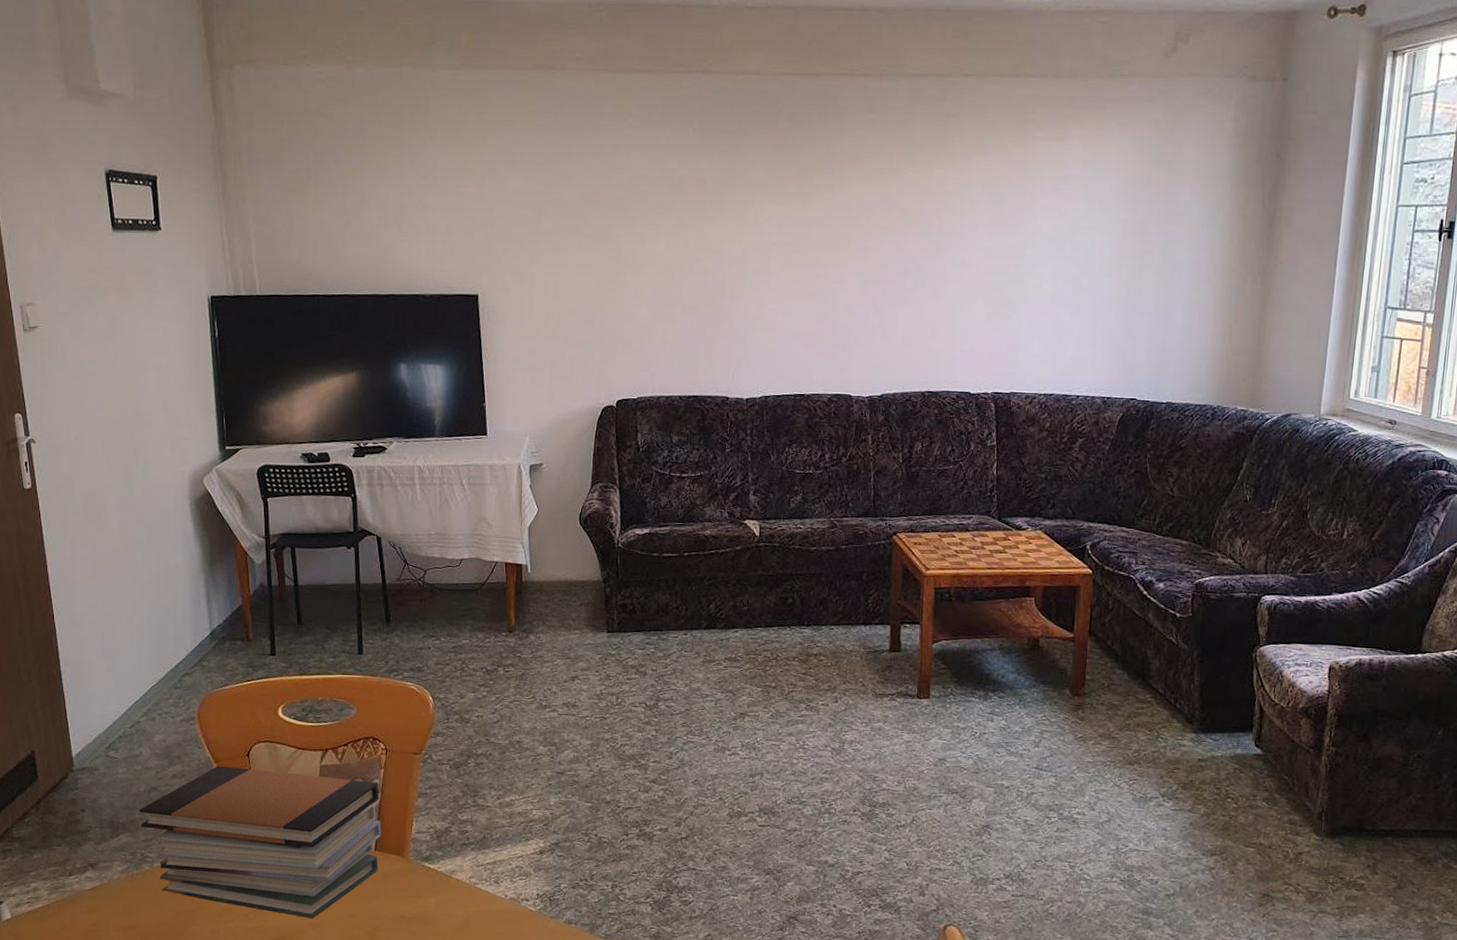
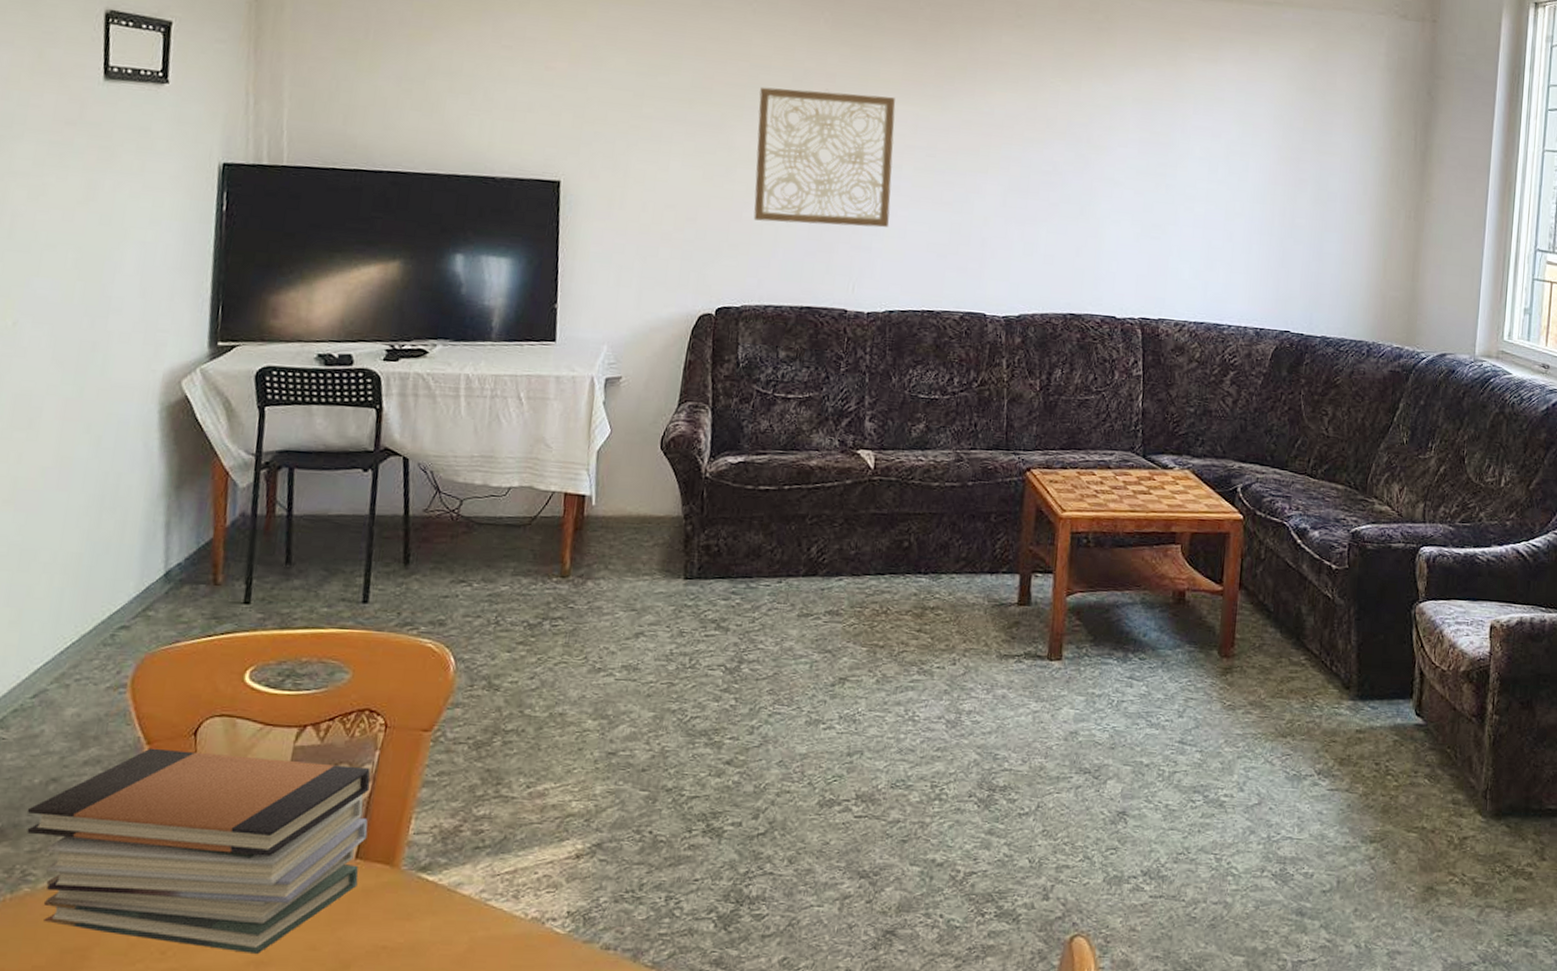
wall art: none [640,194,762,321] -> present [753,87,896,228]

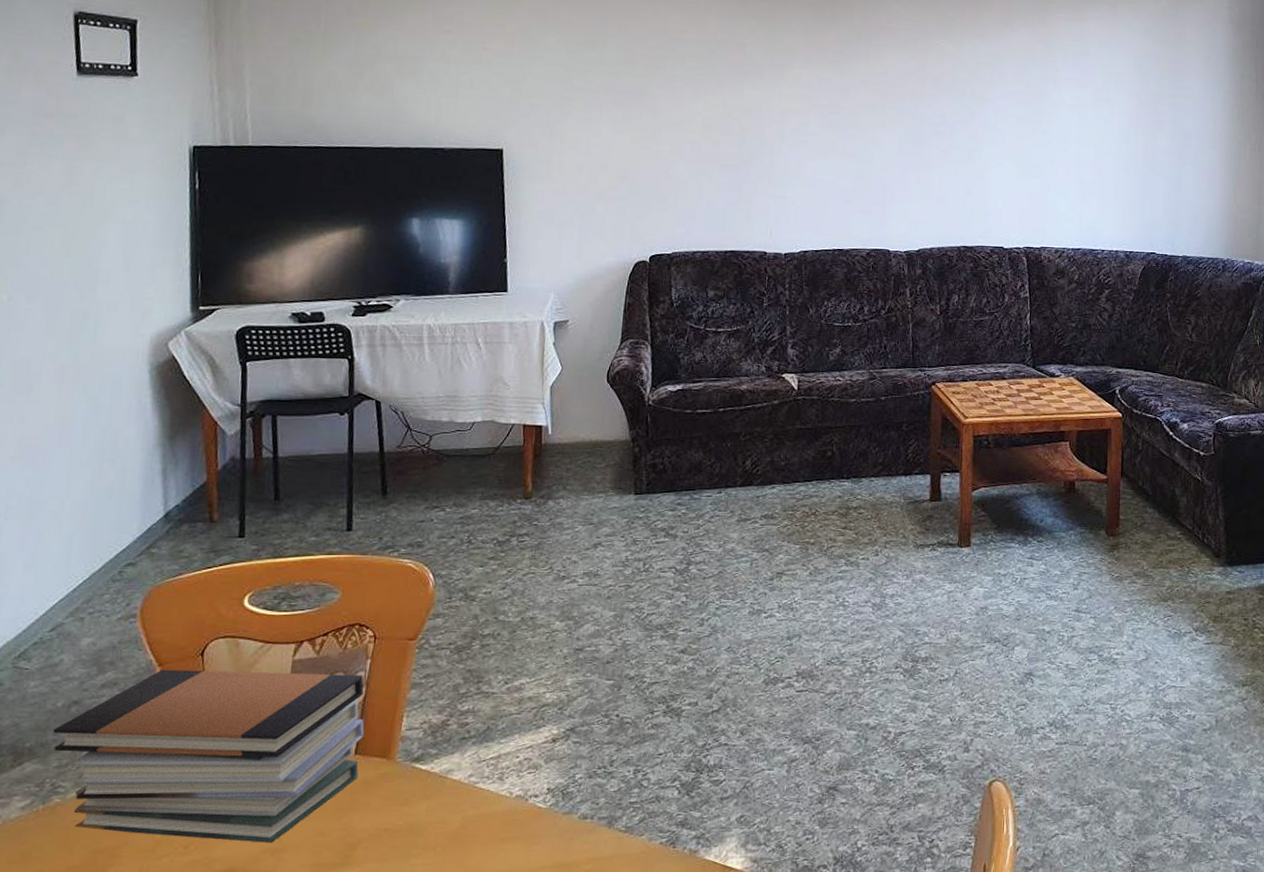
wall art: present [753,87,896,228] -> none [678,58,800,178]

